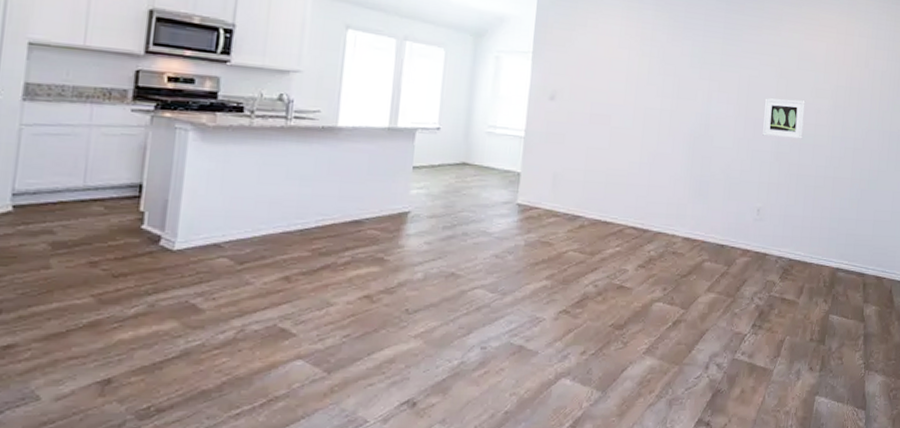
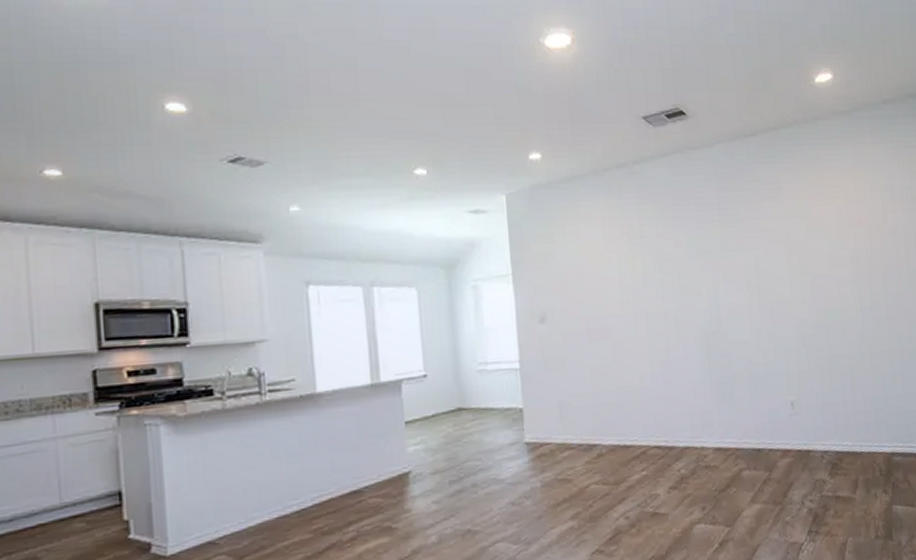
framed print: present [763,98,805,139] -> none [777,273,827,321]

